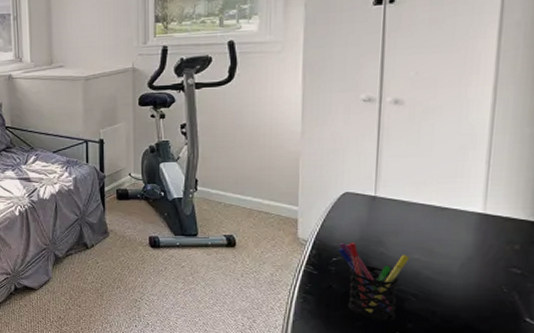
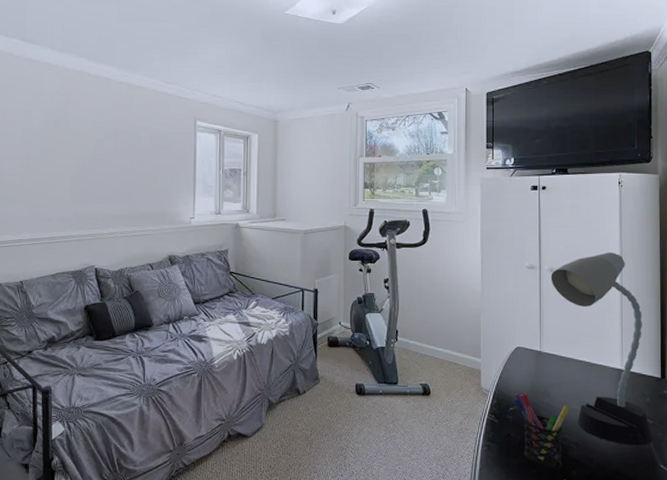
desk lamp: none [394,74,520,298] -> present [550,252,653,446]

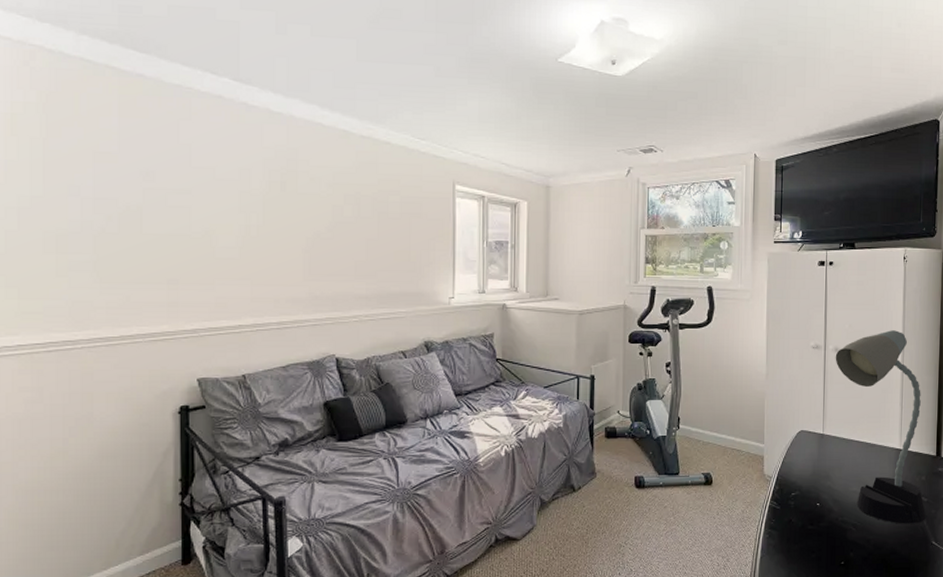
pen holder: present [514,393,570,470] -> none [796,477,850,553]

